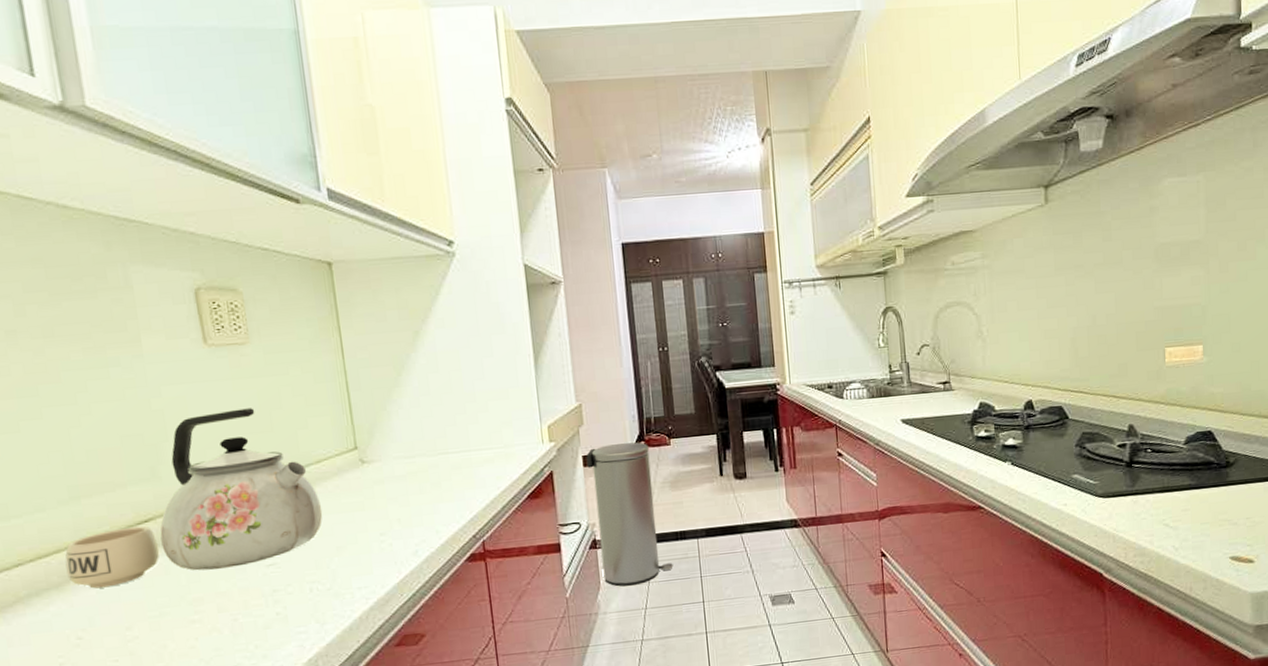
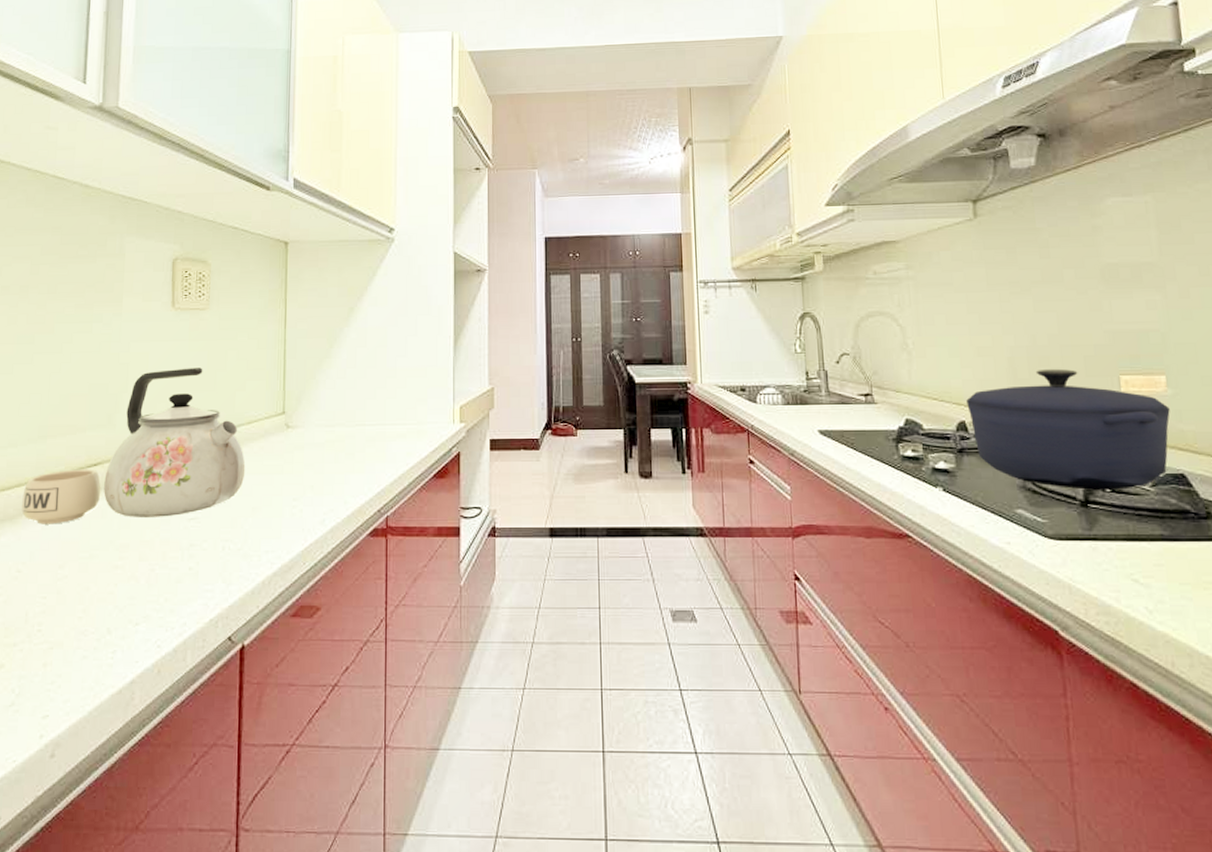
pedal bin: present [586,442,673,587] -> none [493,430,571,581]
cooking pot: none [1033,344,1204,453] -> present [966,368,1170,490]

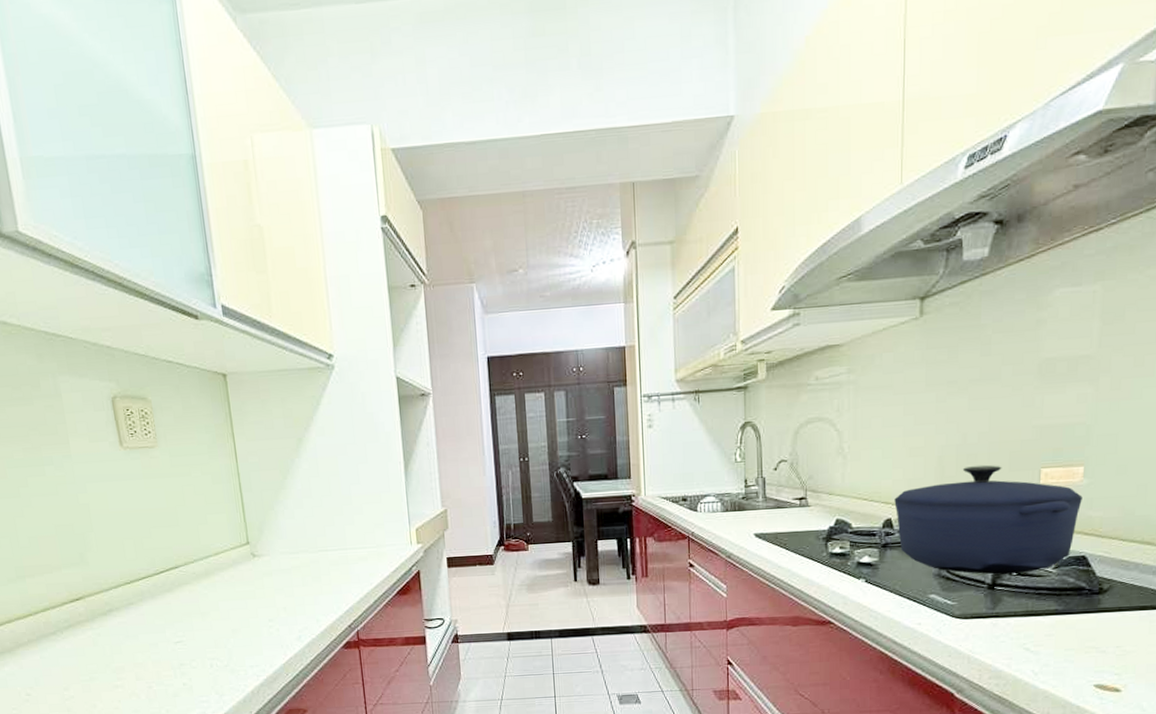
mug: present [21,469,101,525] -> none [15,603,89,654]
kettle: present [104,368,246,517] -> none [88,504,221,644]

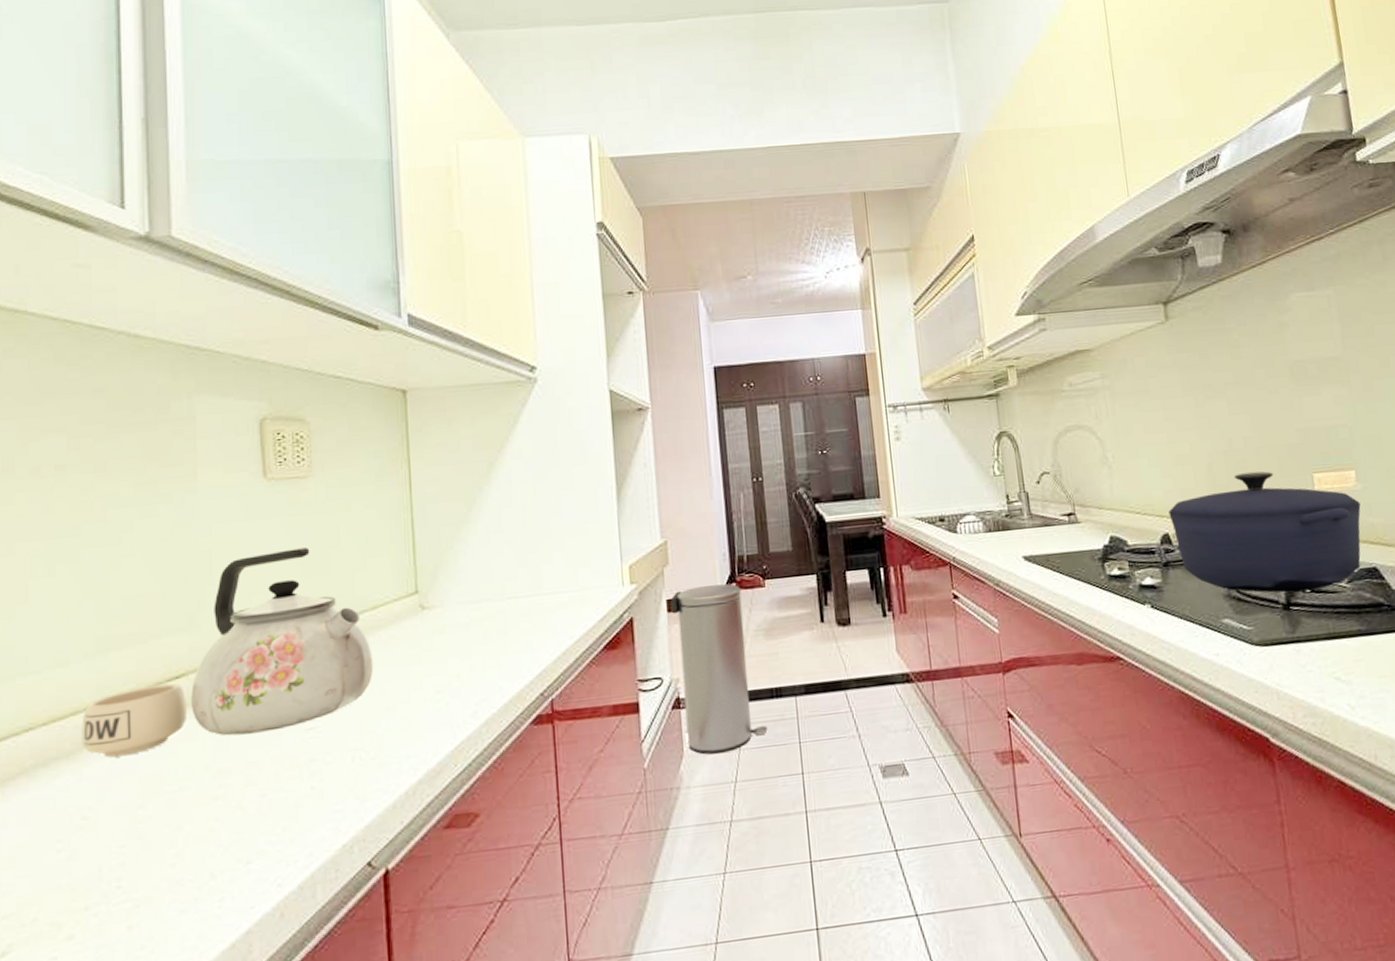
mug: none [15,603,89,654] -> present [81,682,188,758]
kettle: none [88,504,221,644] -> present [191,547,374,736]
pedal bin: none [450,547,528,679] -> present [670,584,768,755]

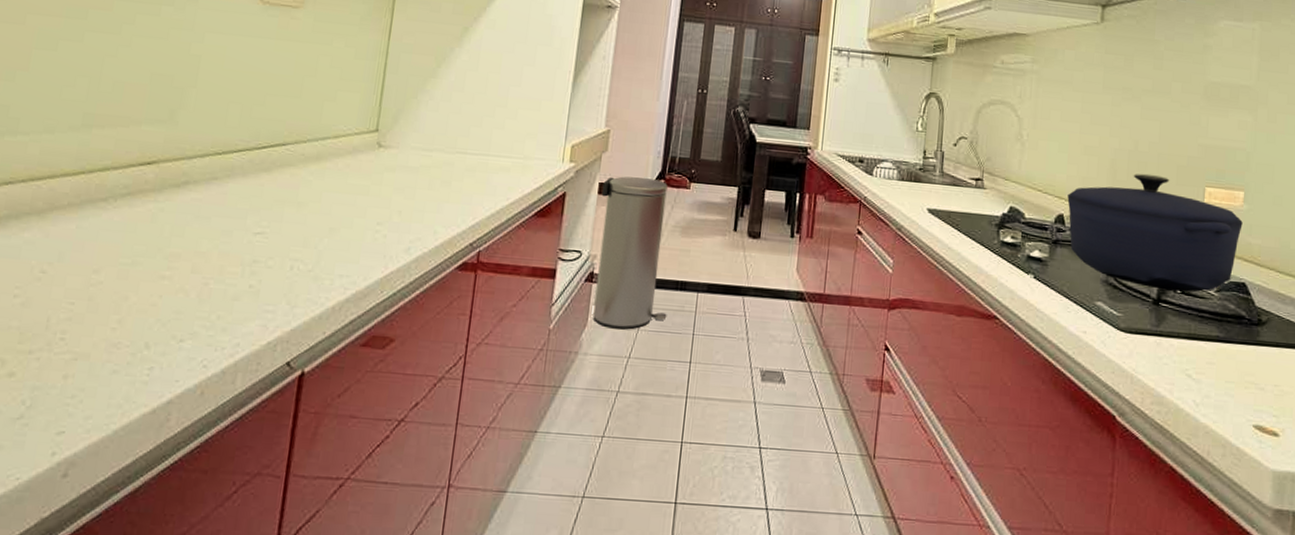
mug: present [81,682,188,758] -> none [53,165,154,224]
kettle: present [191,547,374,736] -> none [156,68,327,229]

